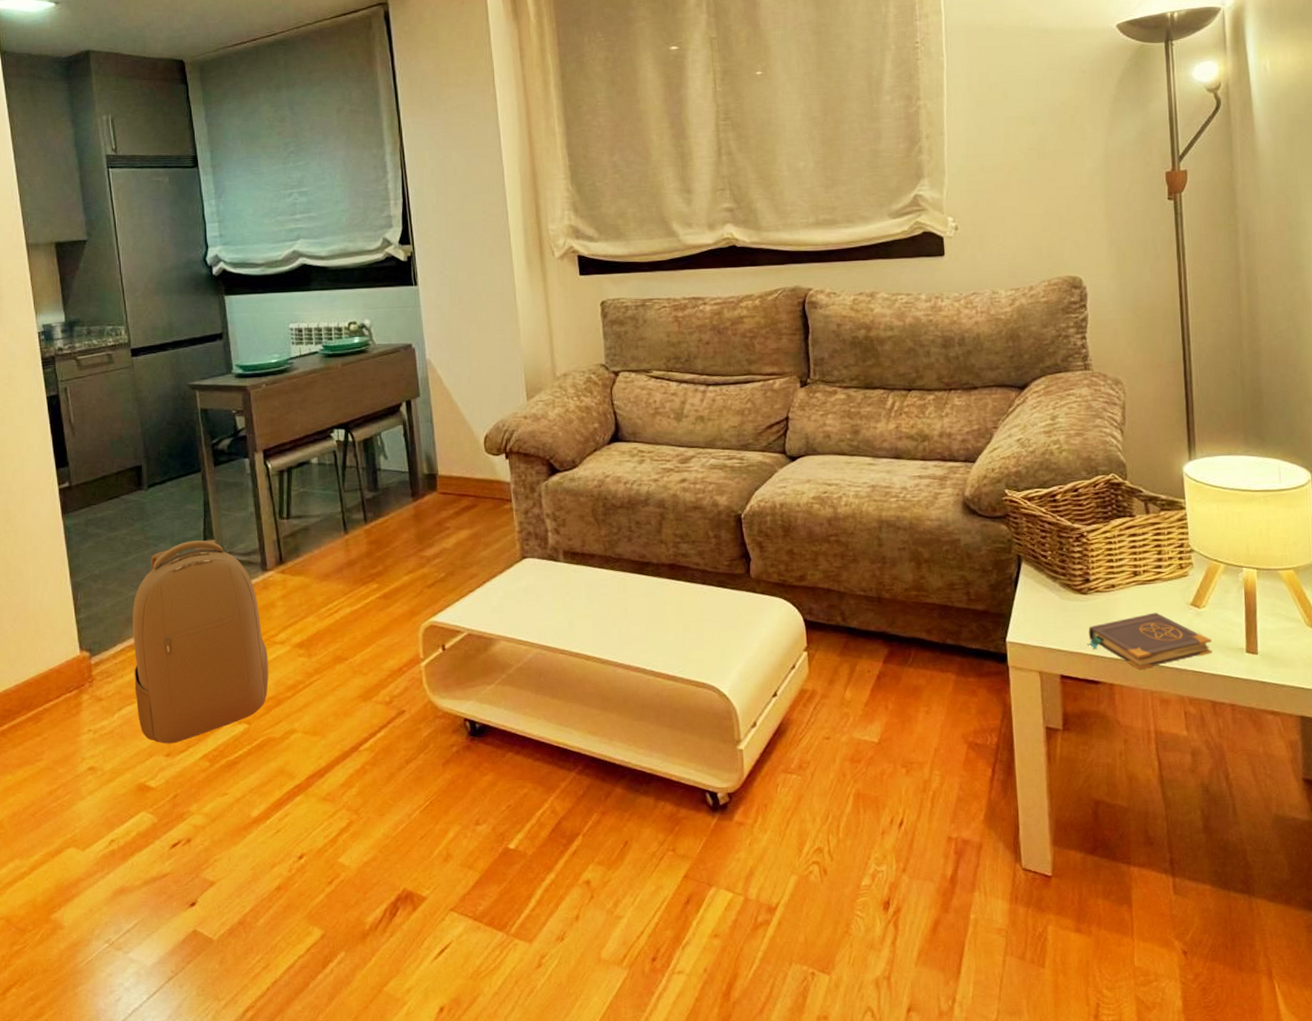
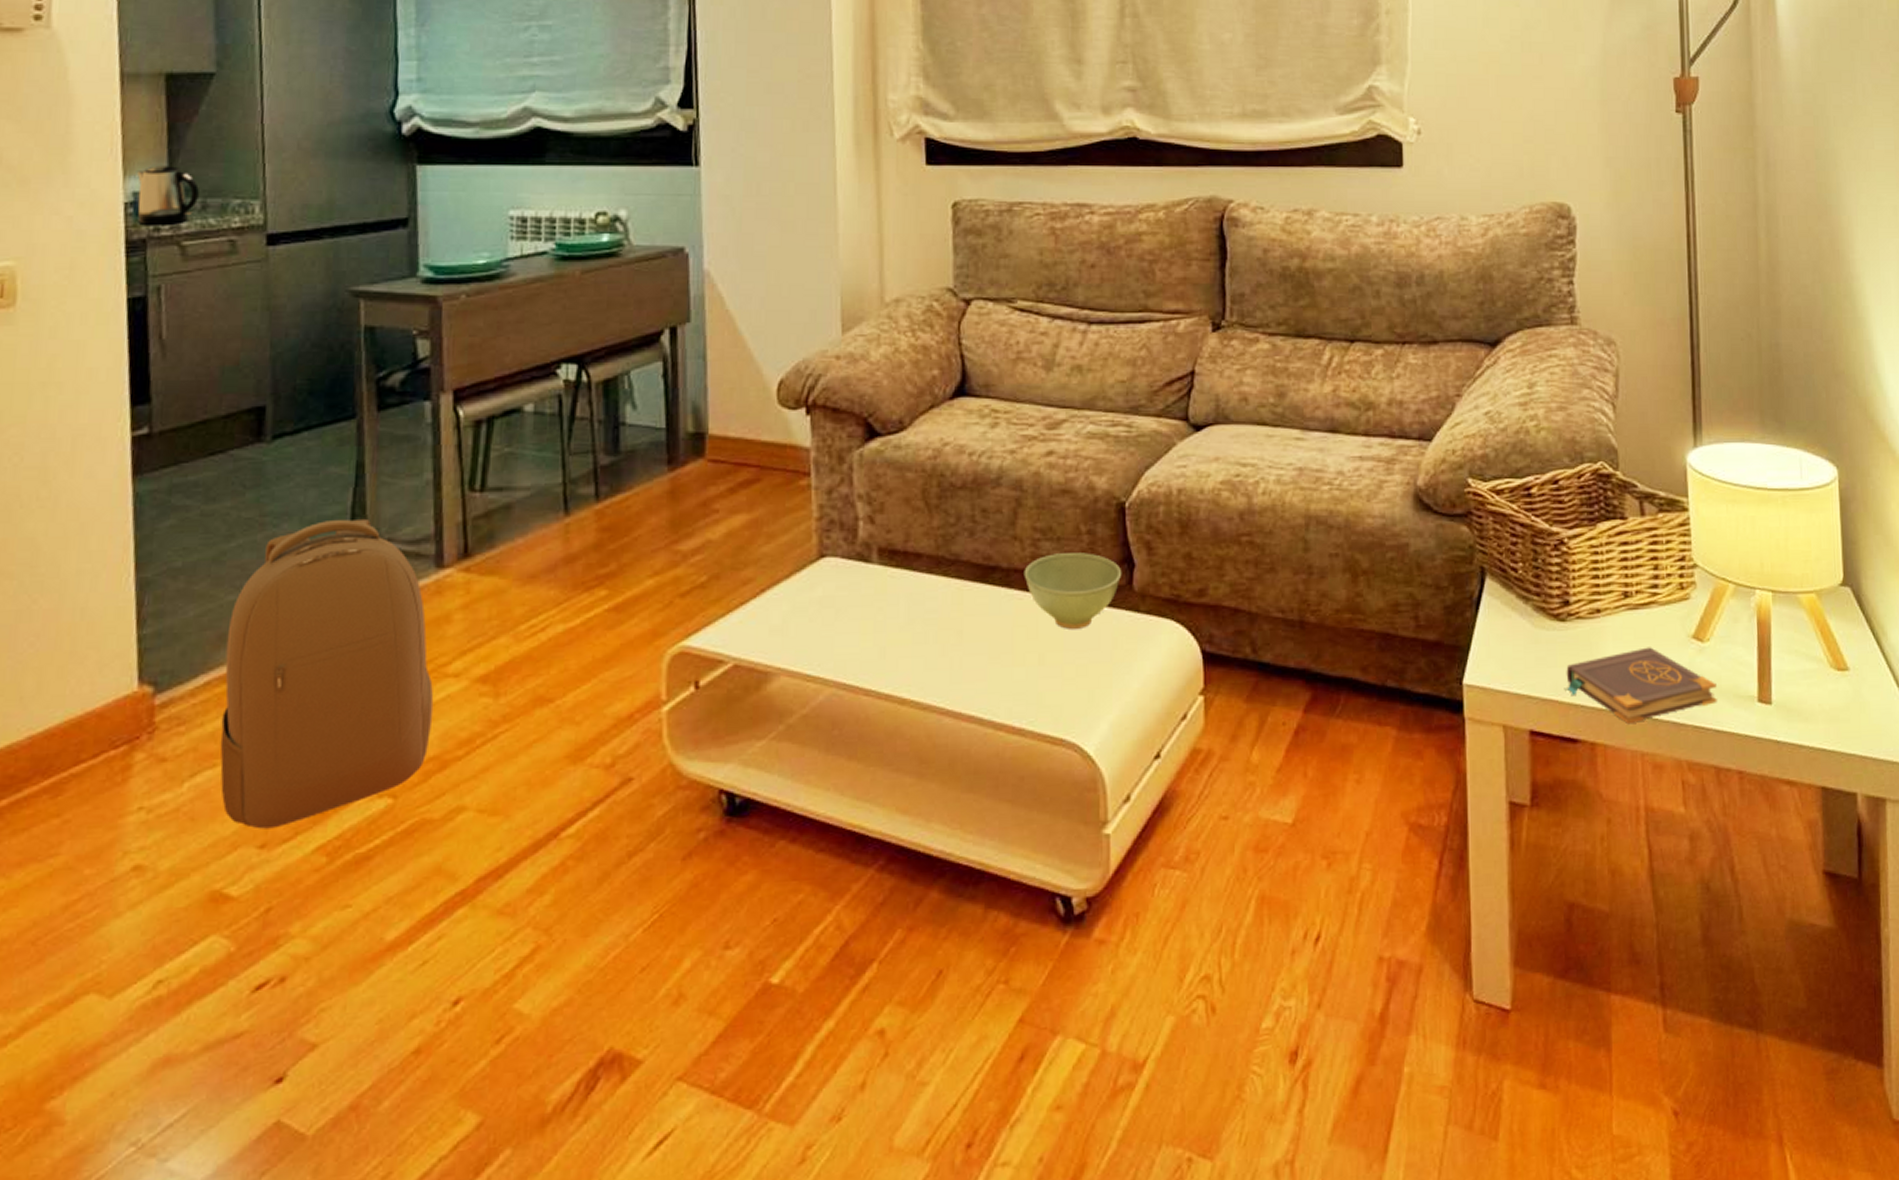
kettle: none [44,305,85,348] -> present [137,166,199,226]
bowl: none [669,551,742,606] -> present [1024,553,1122,629]

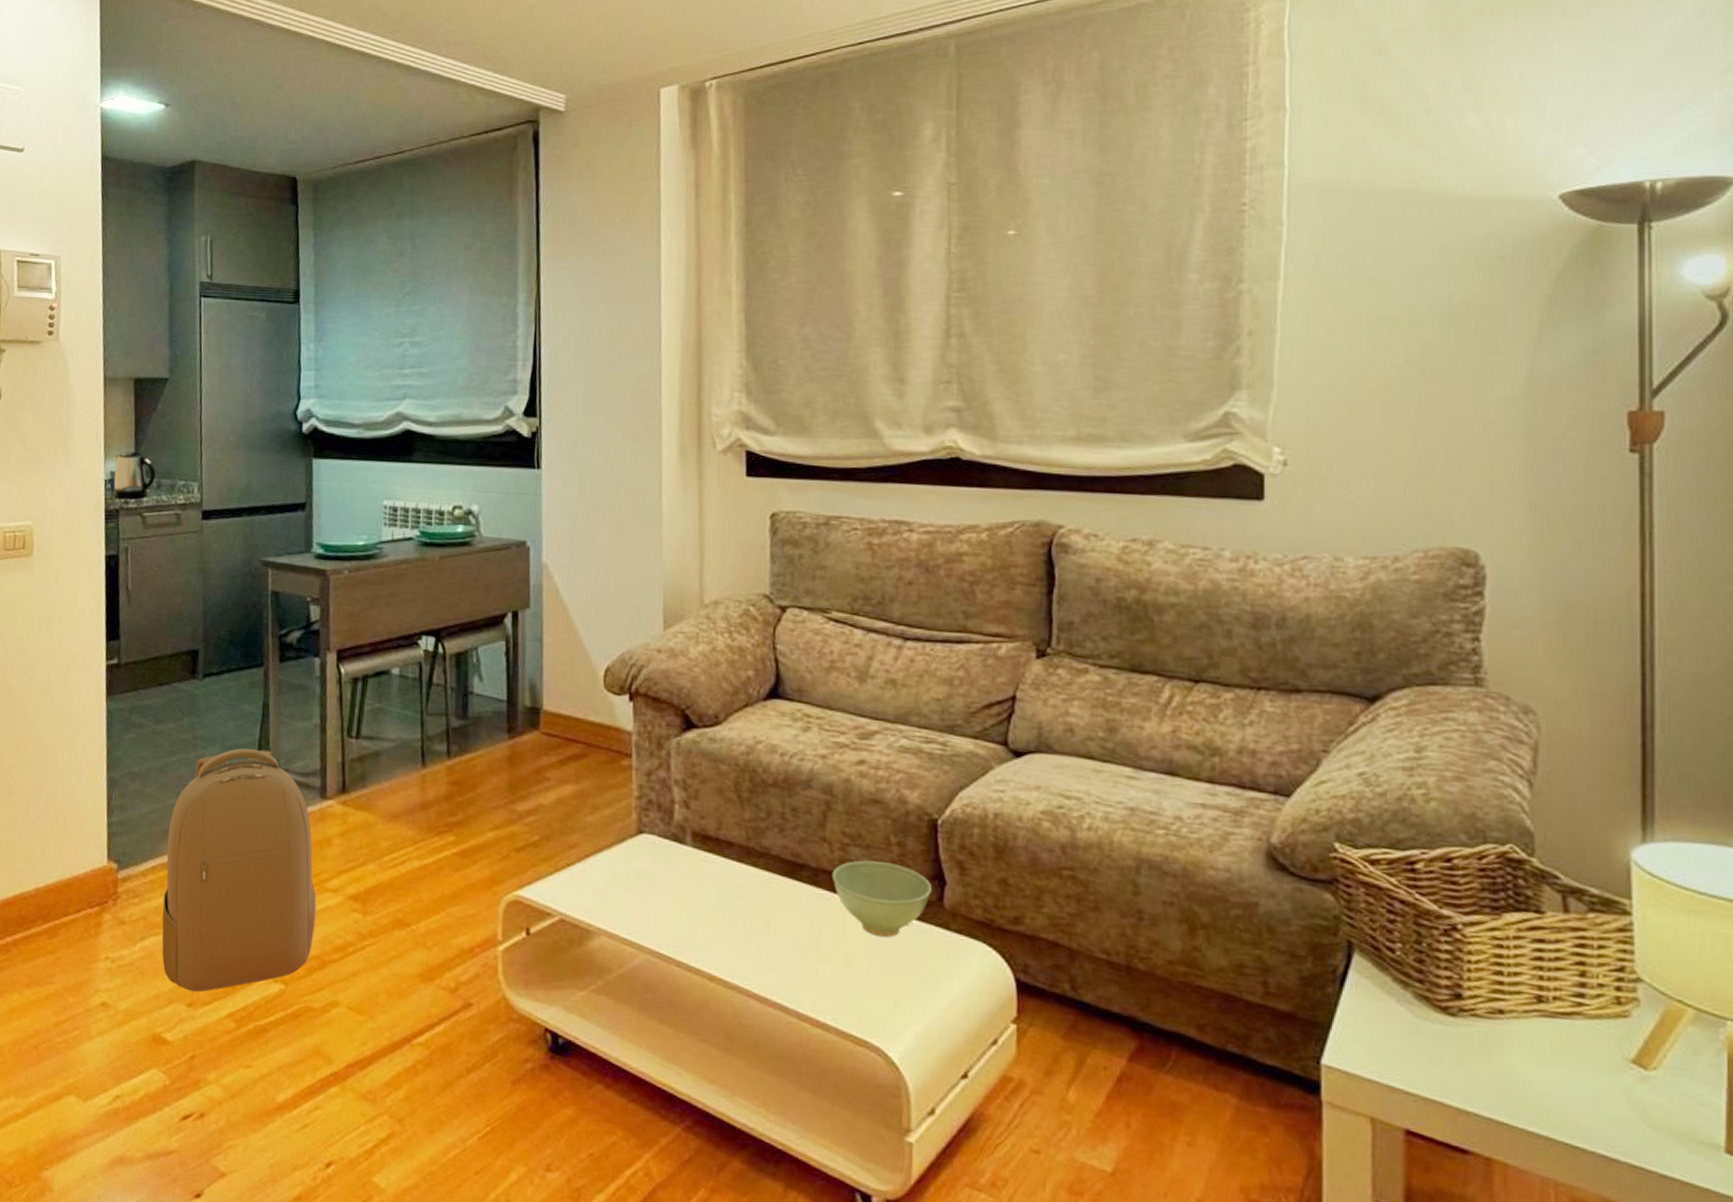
book: present [1564,647,1717,725] -> none [1451,1062,1665,1147]

